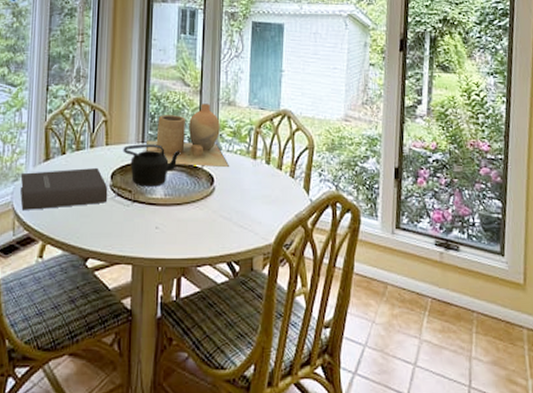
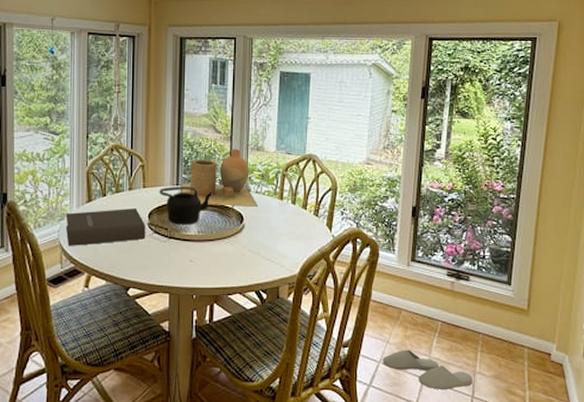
slippers: none [369,330,469,378] -> present [383,349,473,389]

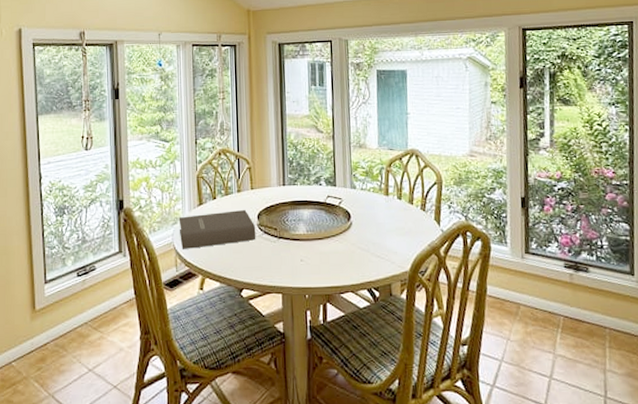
teapot: present [159,187,213,225] -> none [266,186,319,225]
vase: present [180,149,257,208] -> none [286,147,364,205]
slippers: present [383,349,473,389] -> none [505,346,604,389]

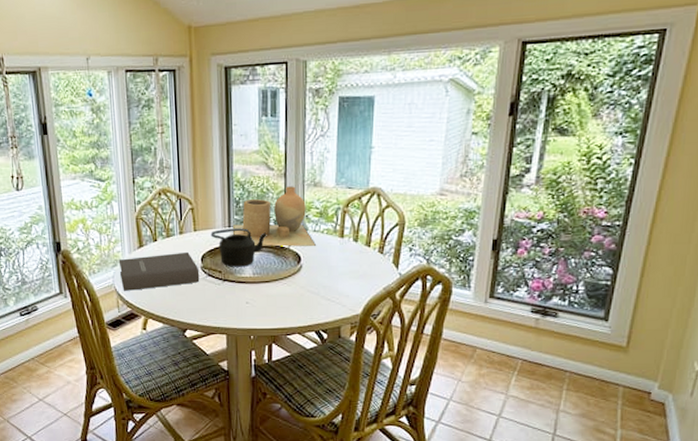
teapot: none [266,186,319,225] -> present [210,228,267,267]
vase: none [286,147,364,205] -> present [232,186,316,247]

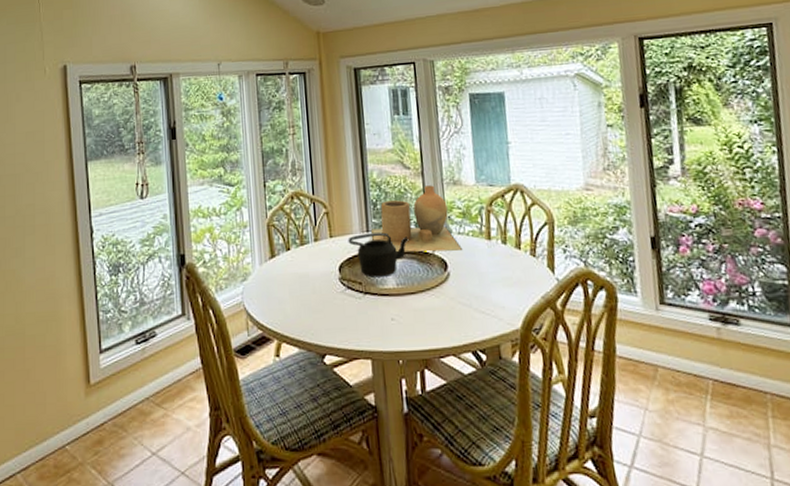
book: present [118,252,200,291] -> none [248,262,339,310]

